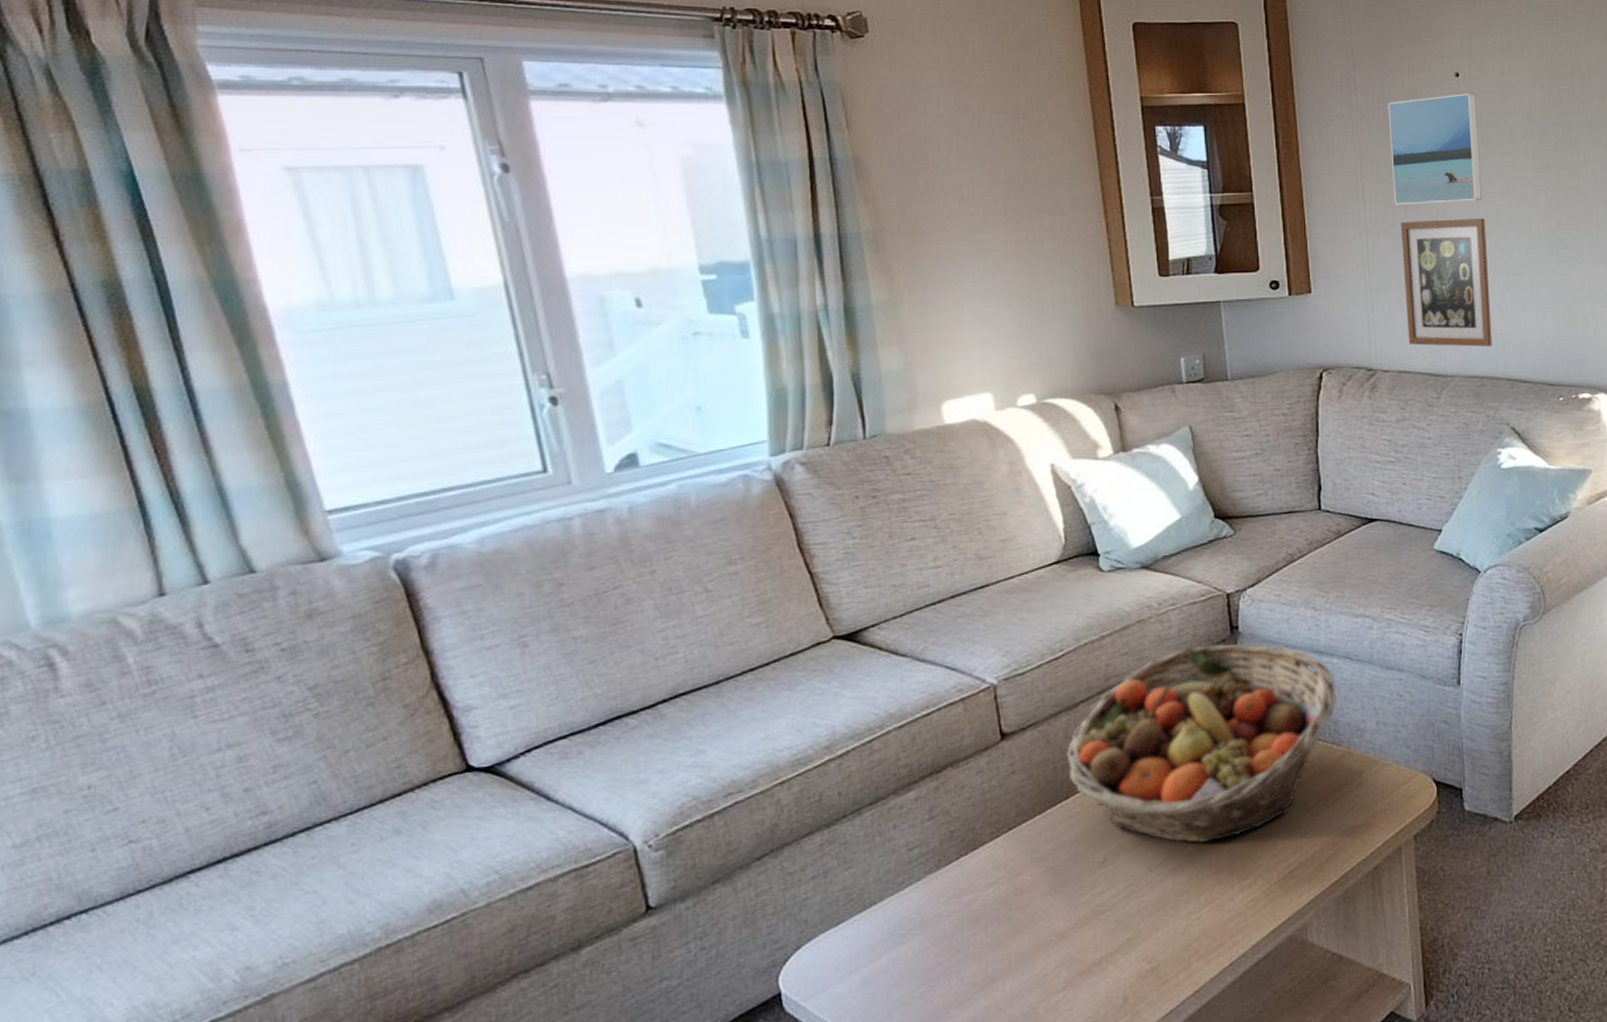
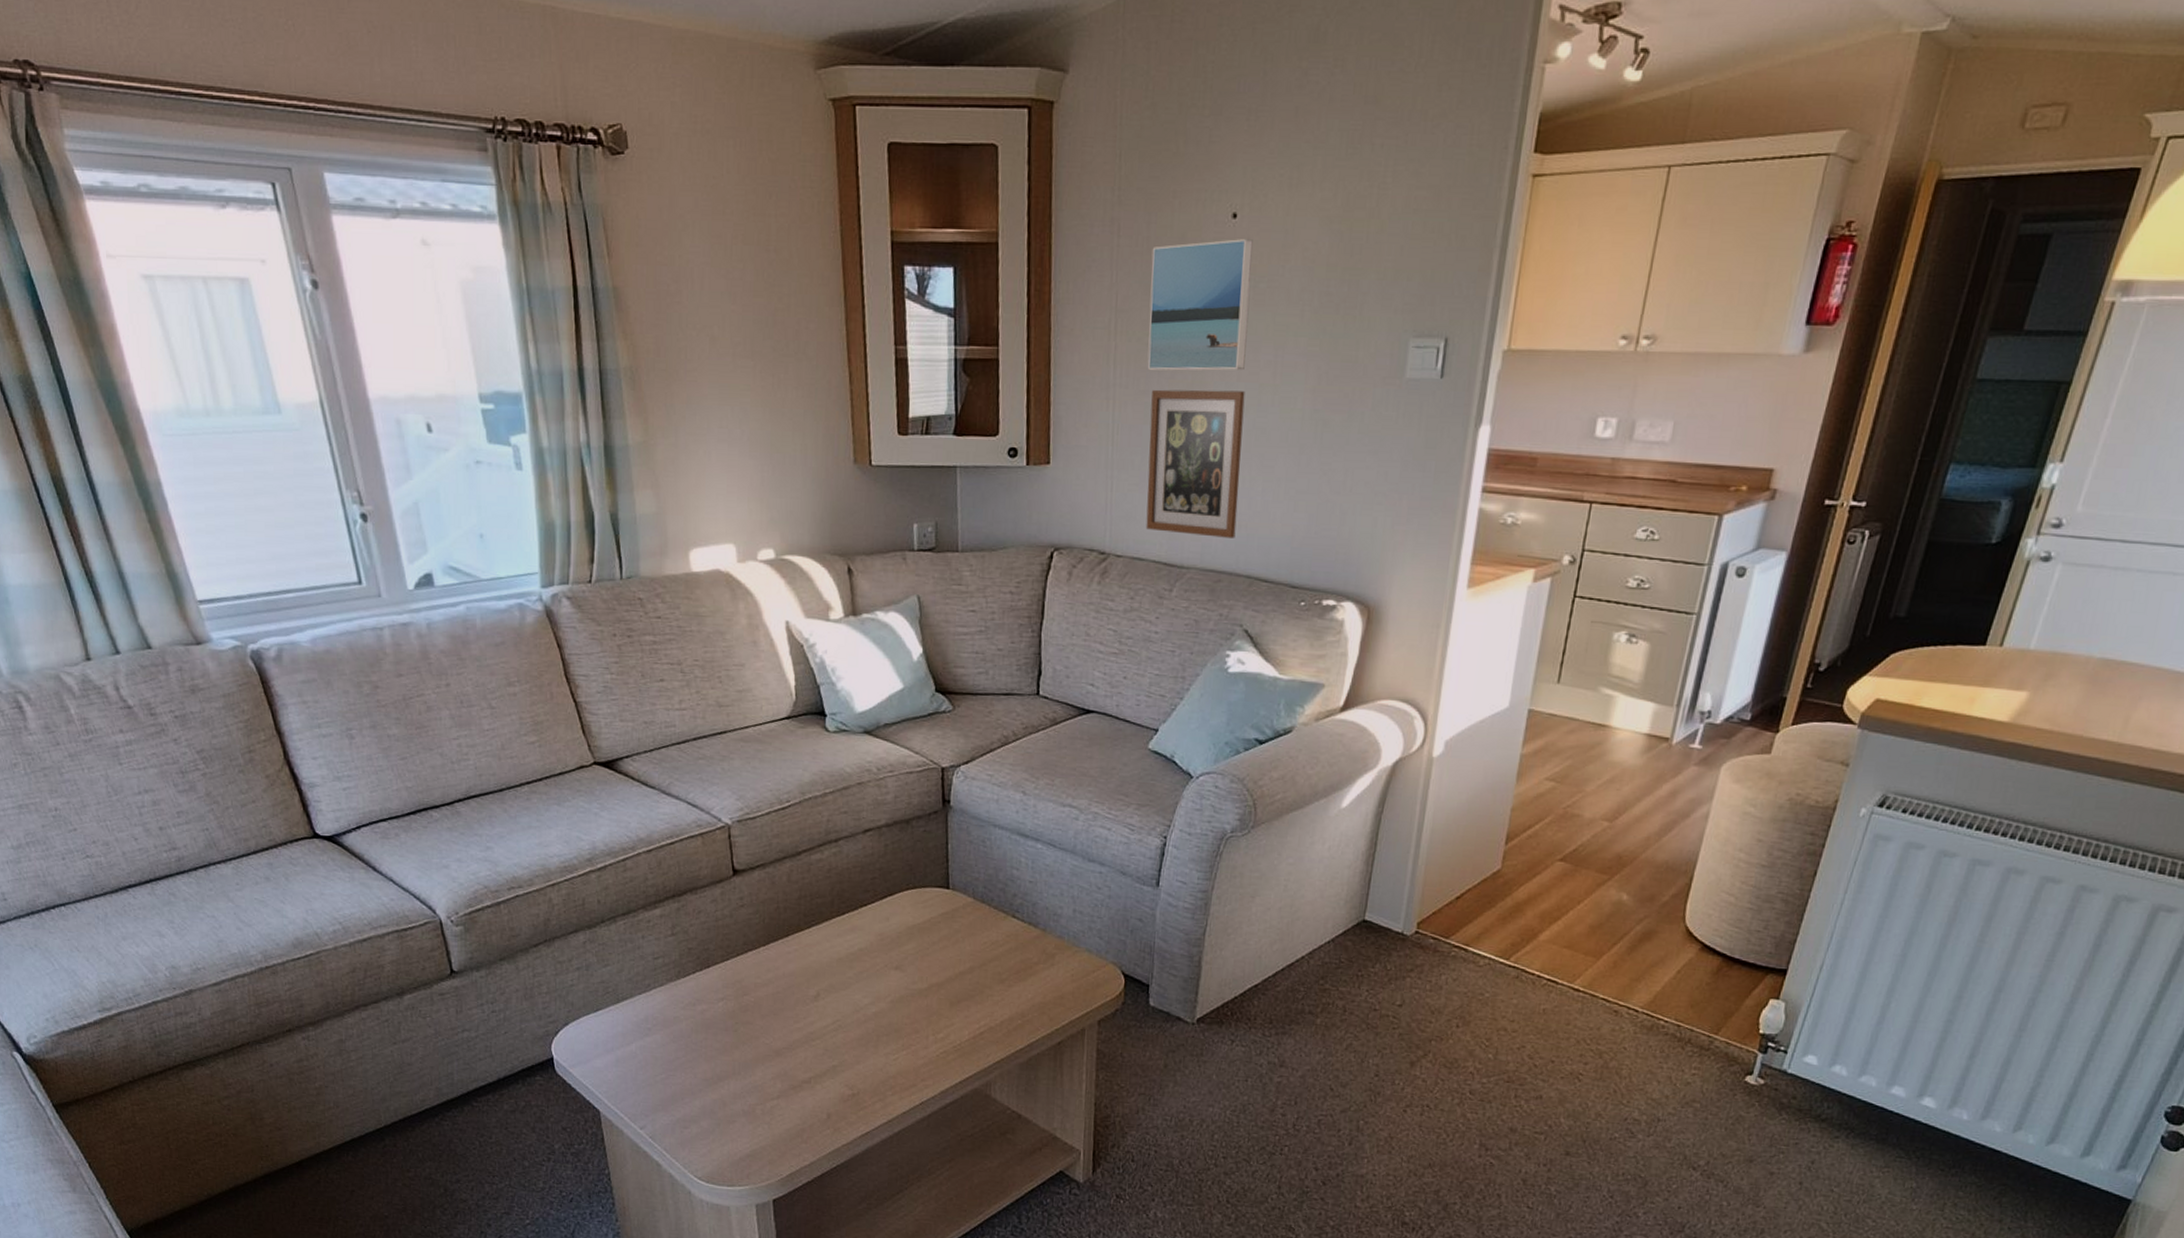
fruit basket: present [1066,643,1337,844] -> none [789,814,1038,995]

